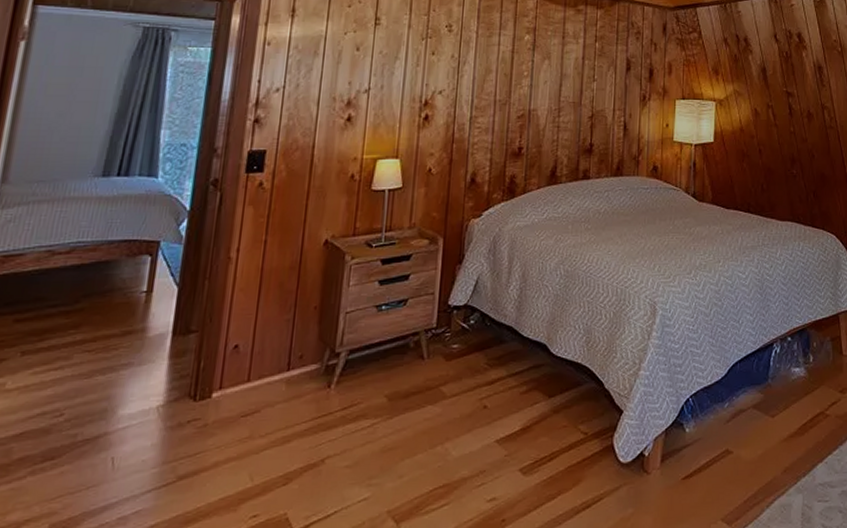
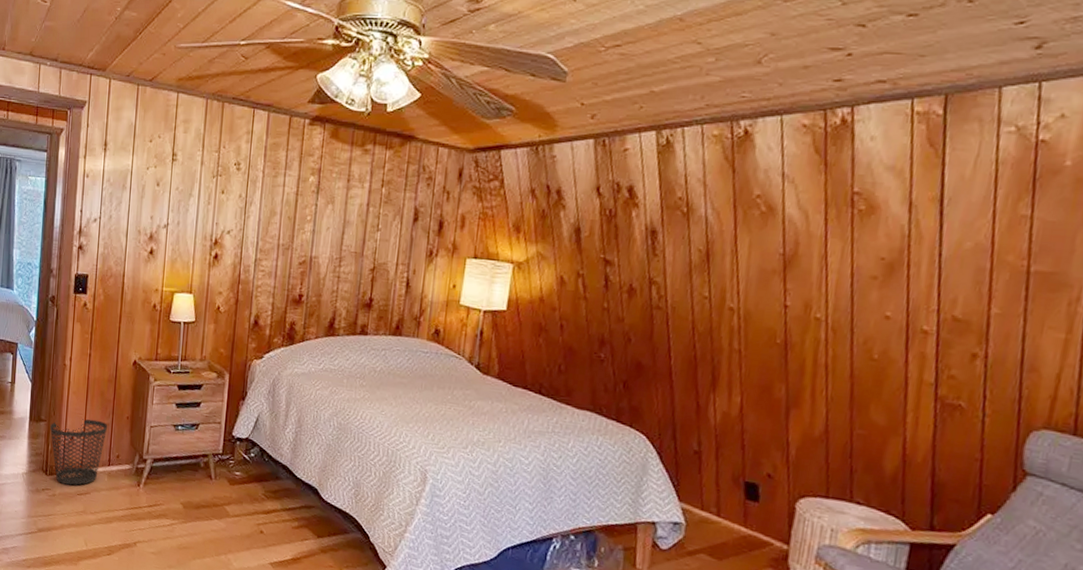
wastebasket: none [203,317,288,408] -> present [50,419,108,486]

